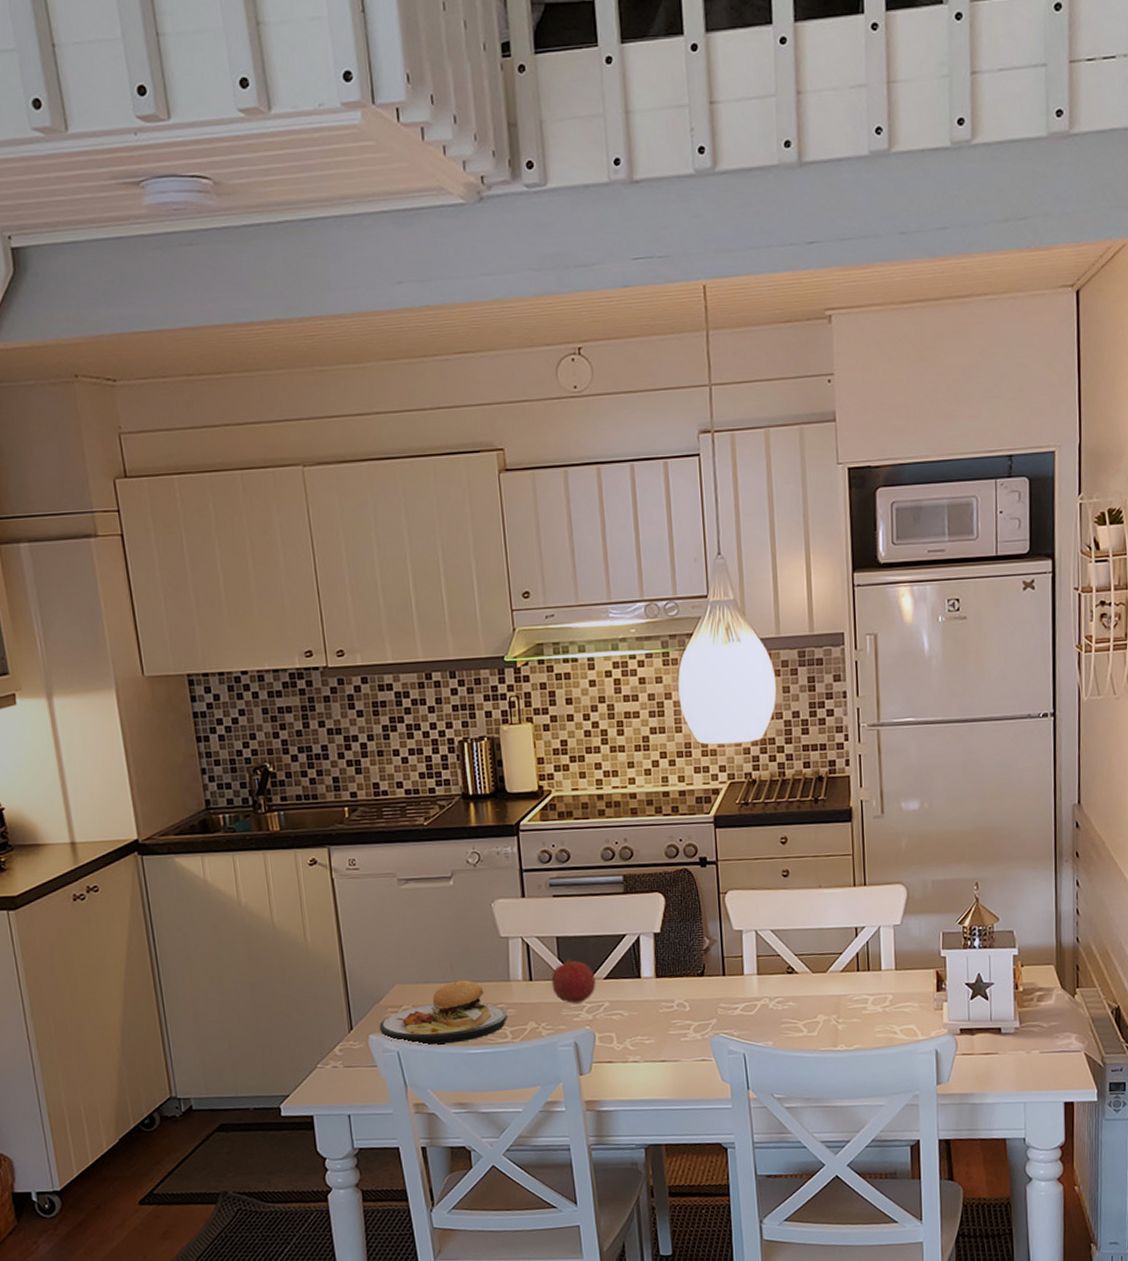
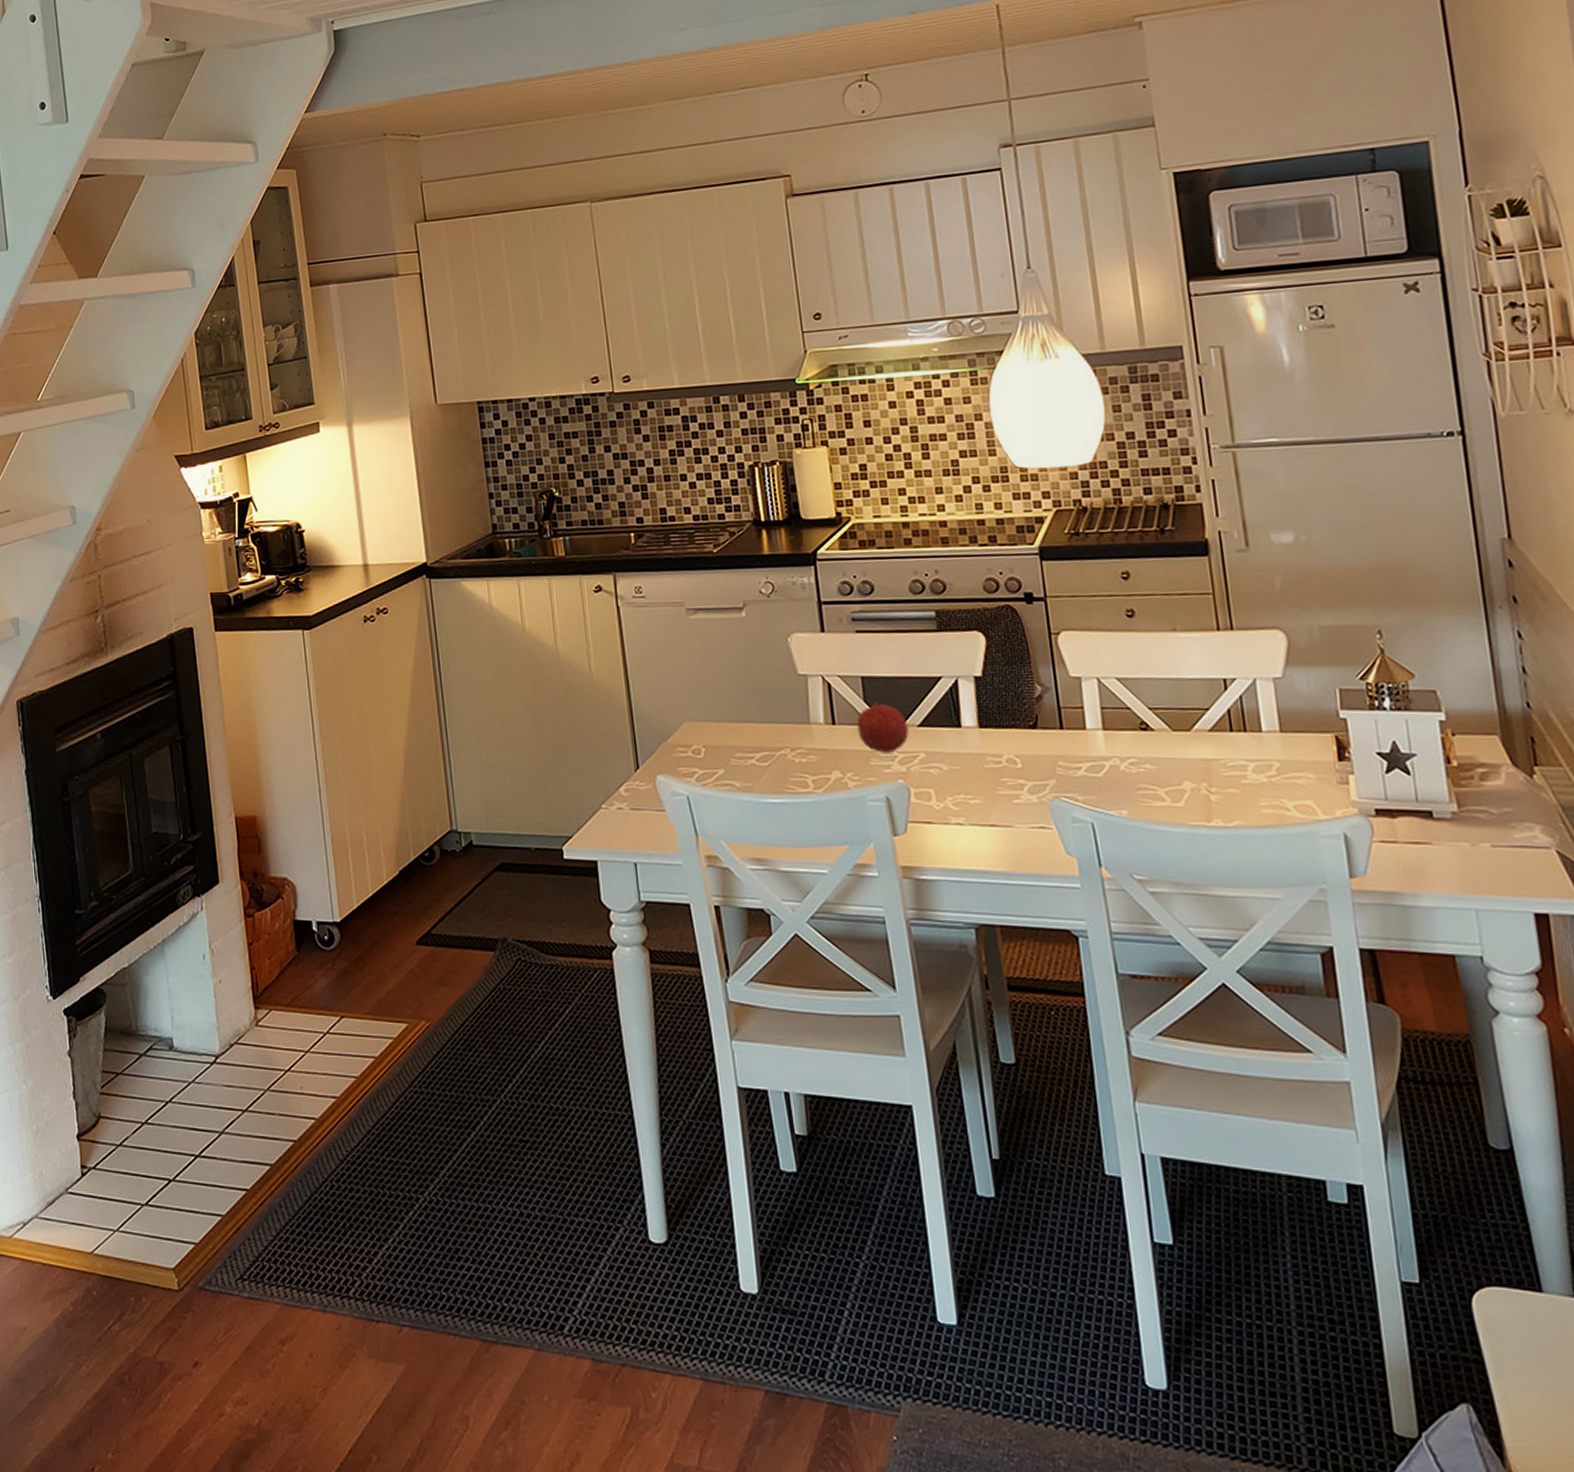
plate: present [379,963,507,1046] -> none [668,701,808,791]

